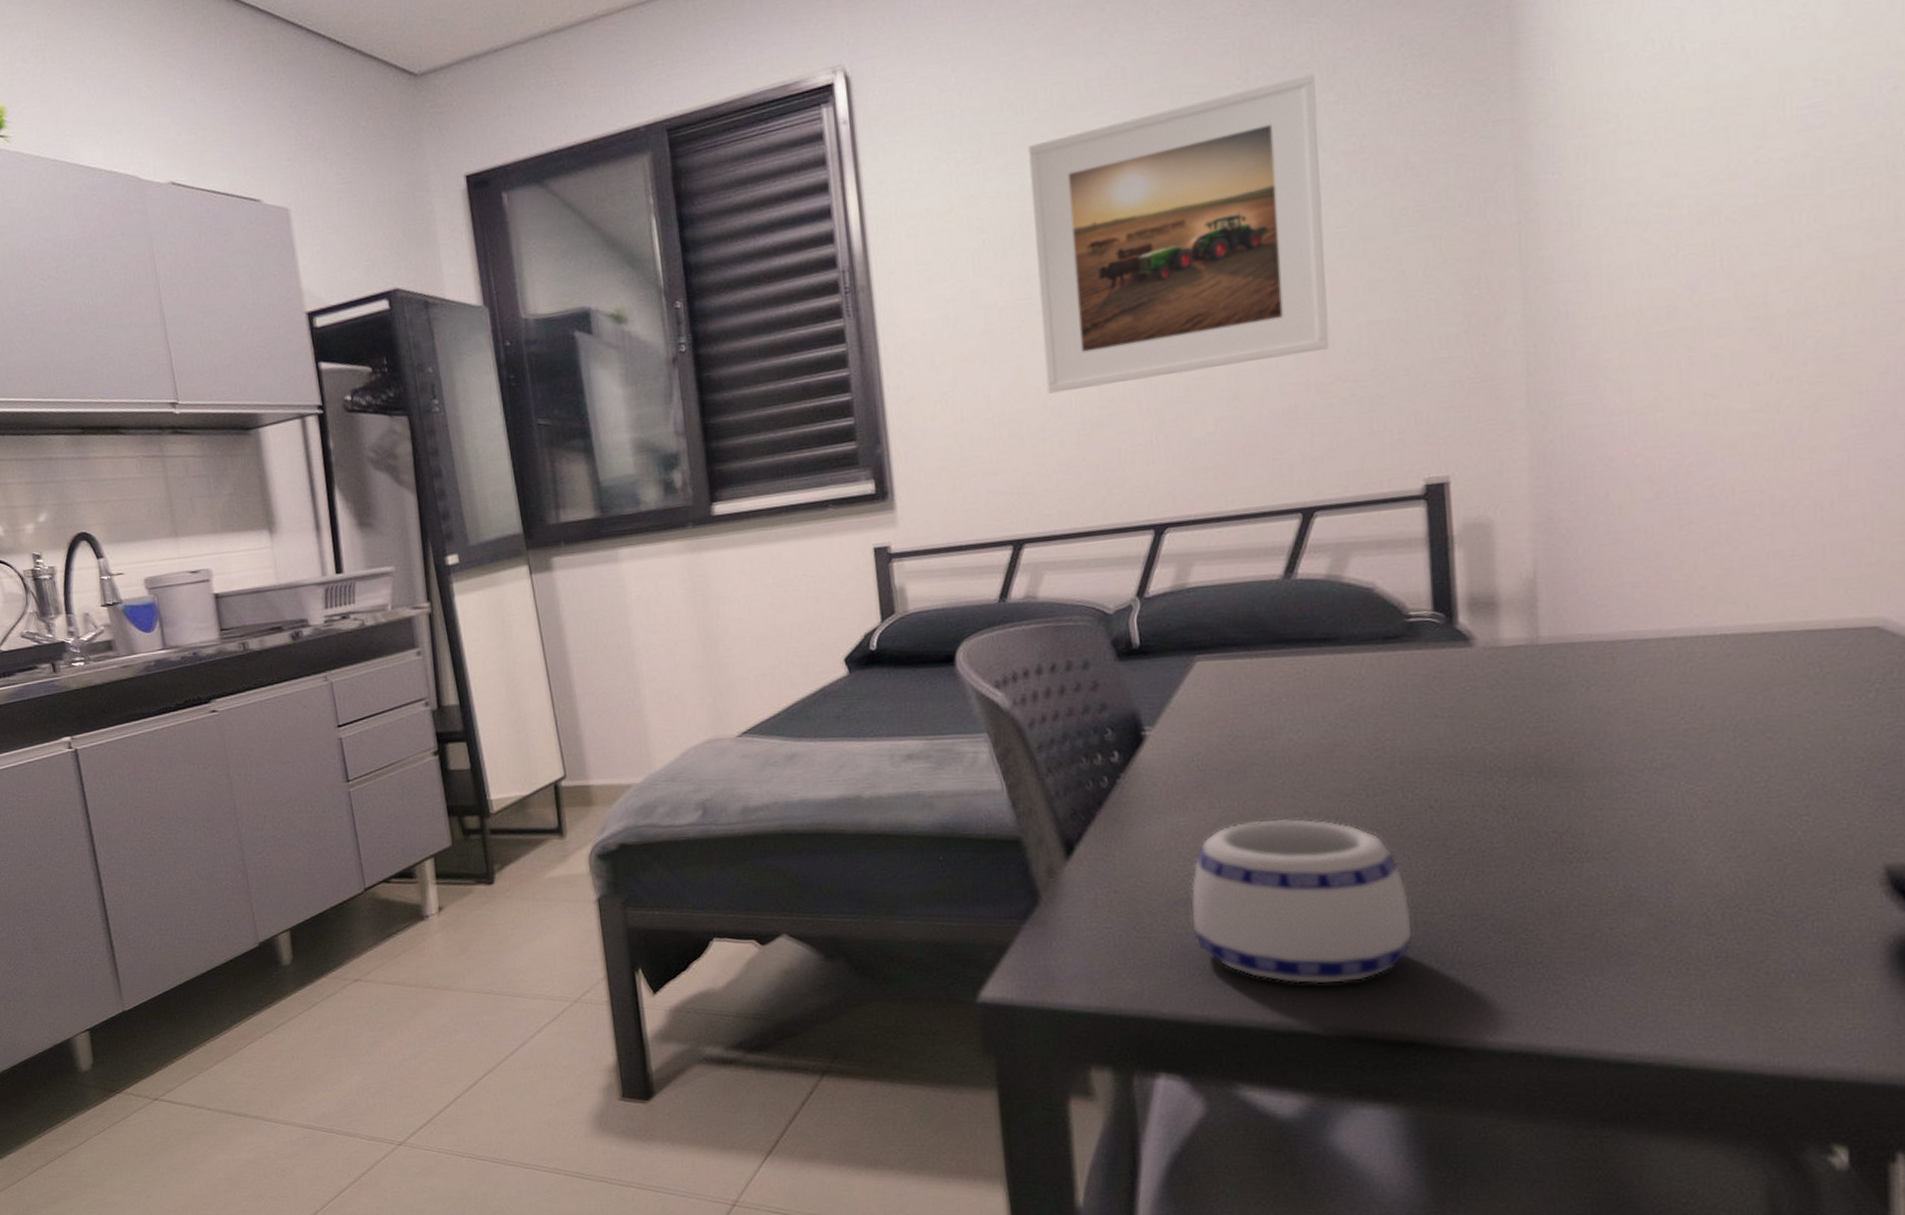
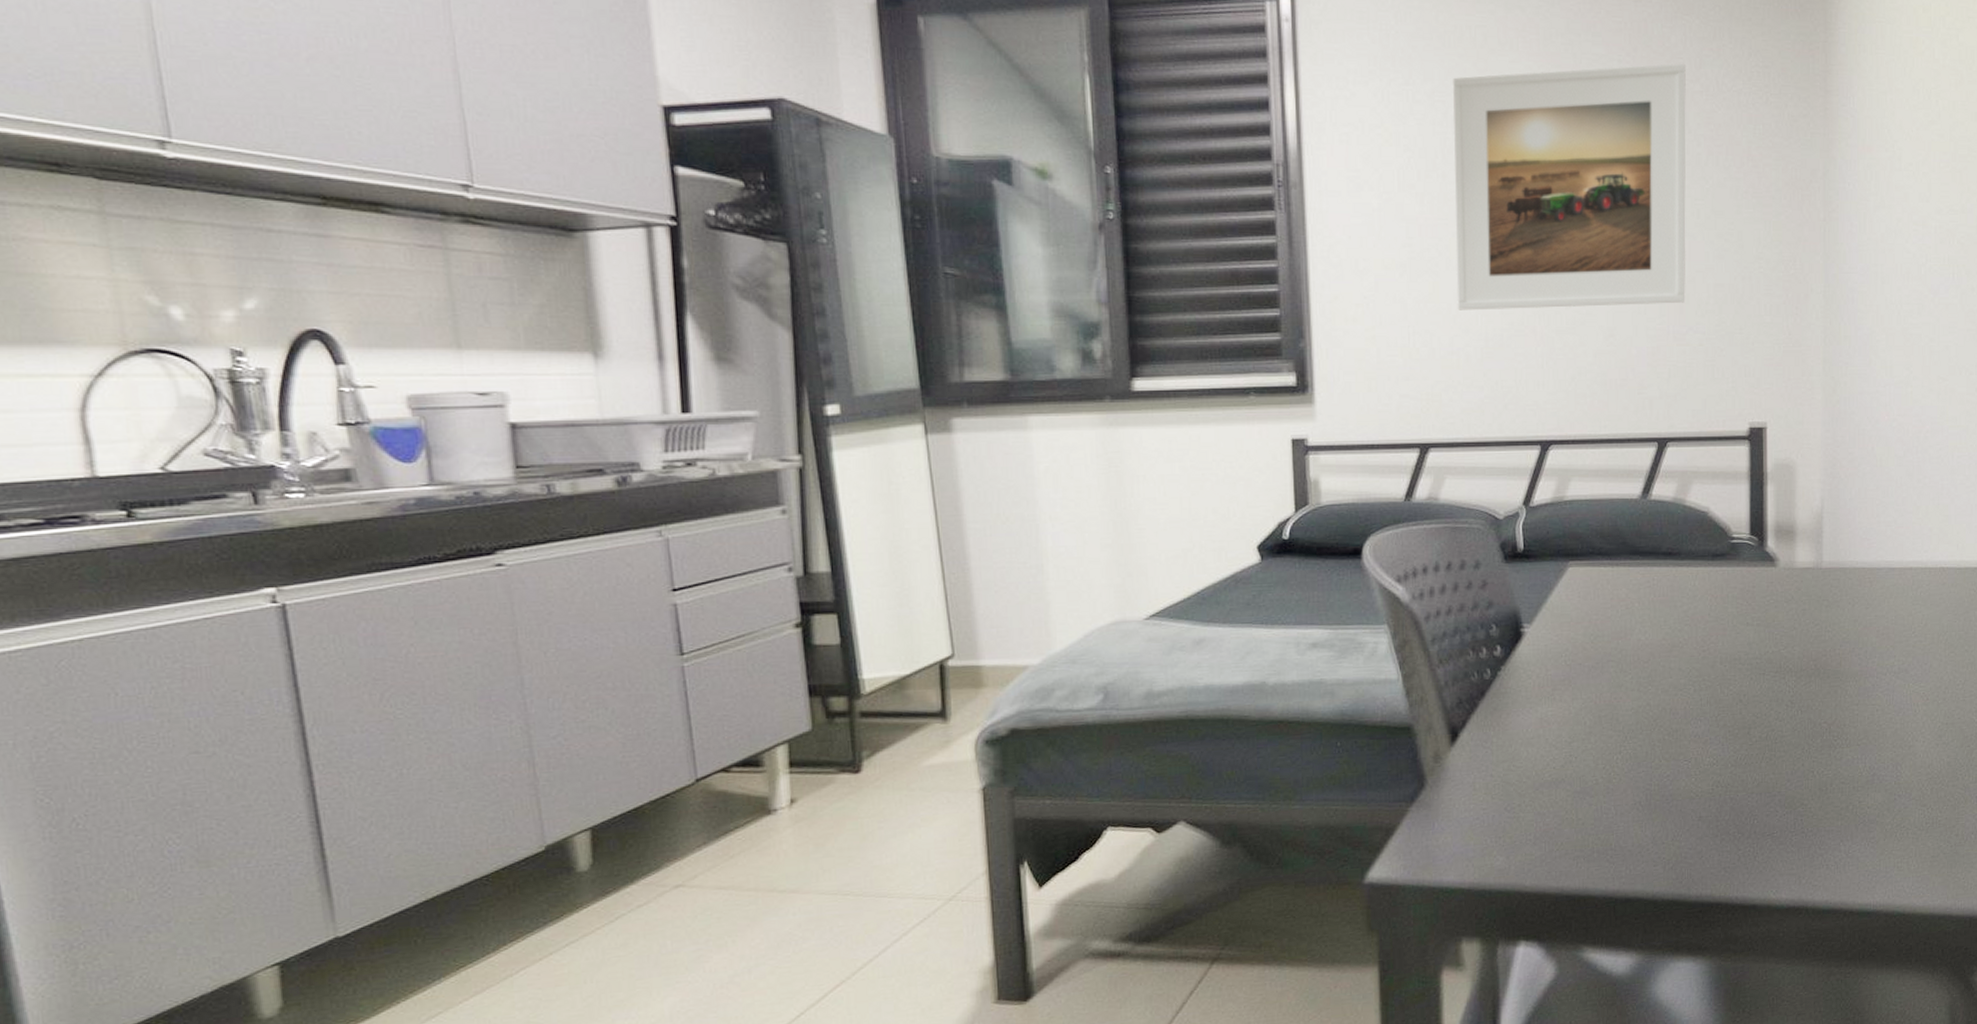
mug: present [1190,818,1413,984] -> none [1553,709,1722,855]

